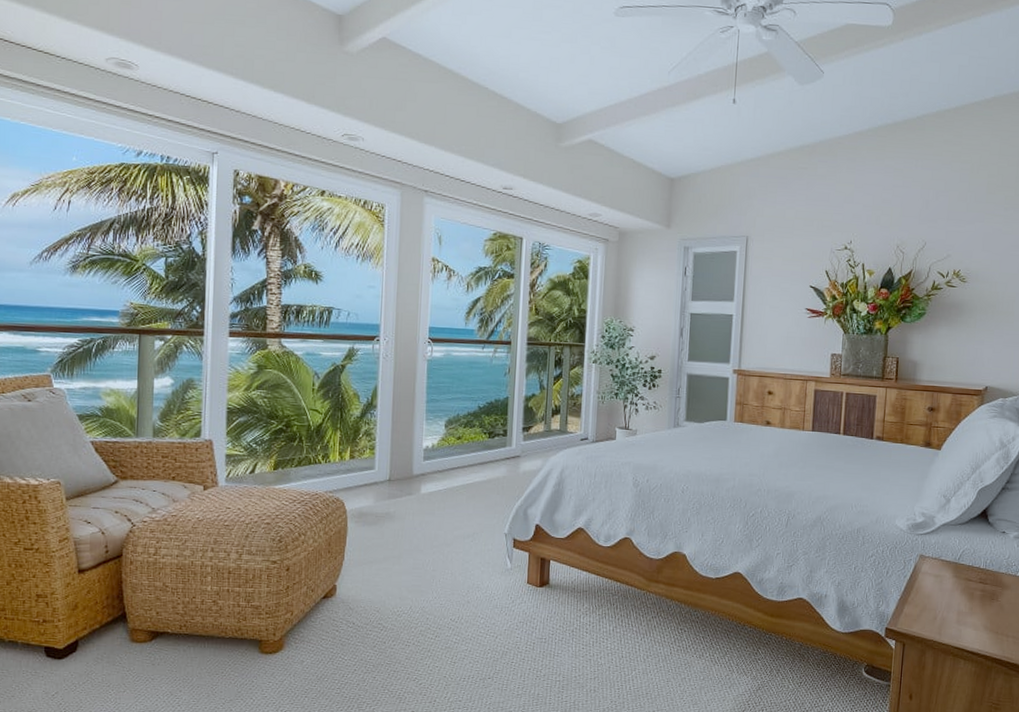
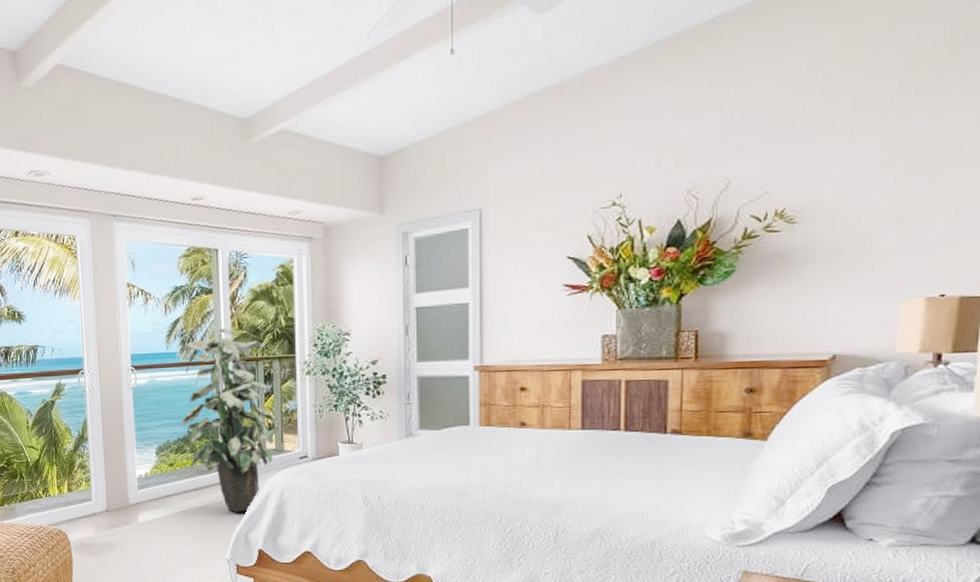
indoor plant: none [473,311,564,488] -> present [181,327,279,512]

